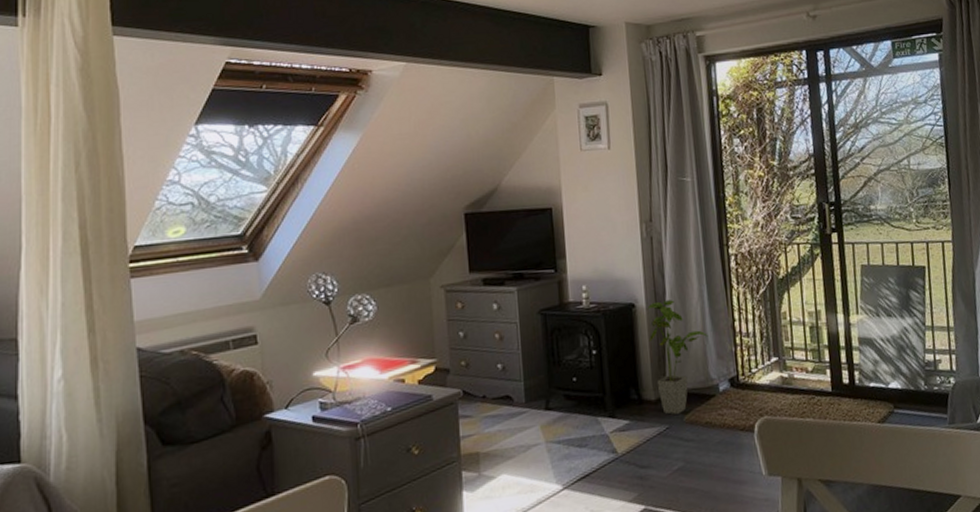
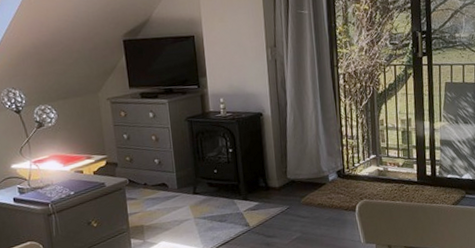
house plant: present [647,300,708,415] -> none [272,110,321,198]

